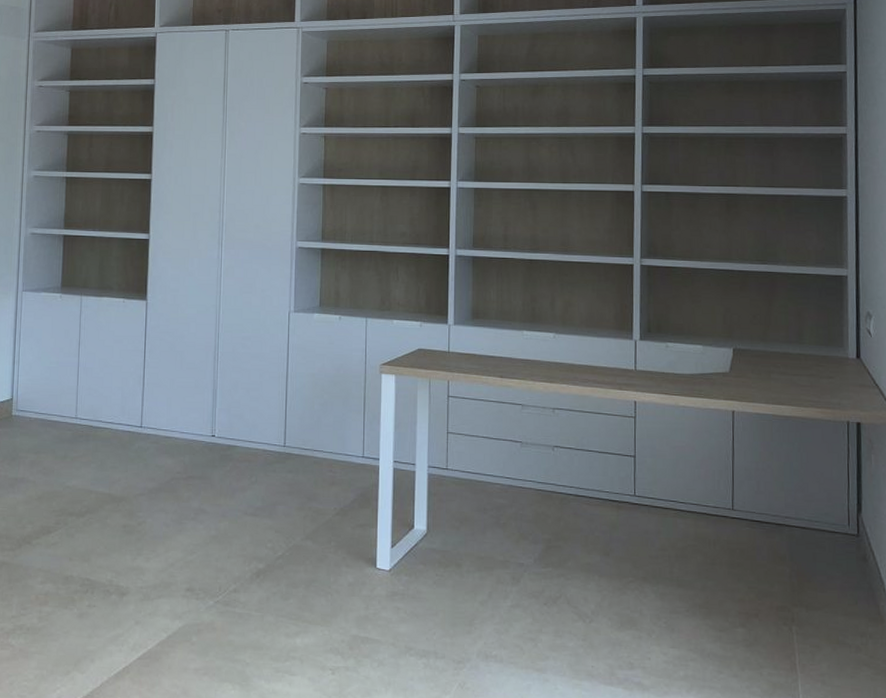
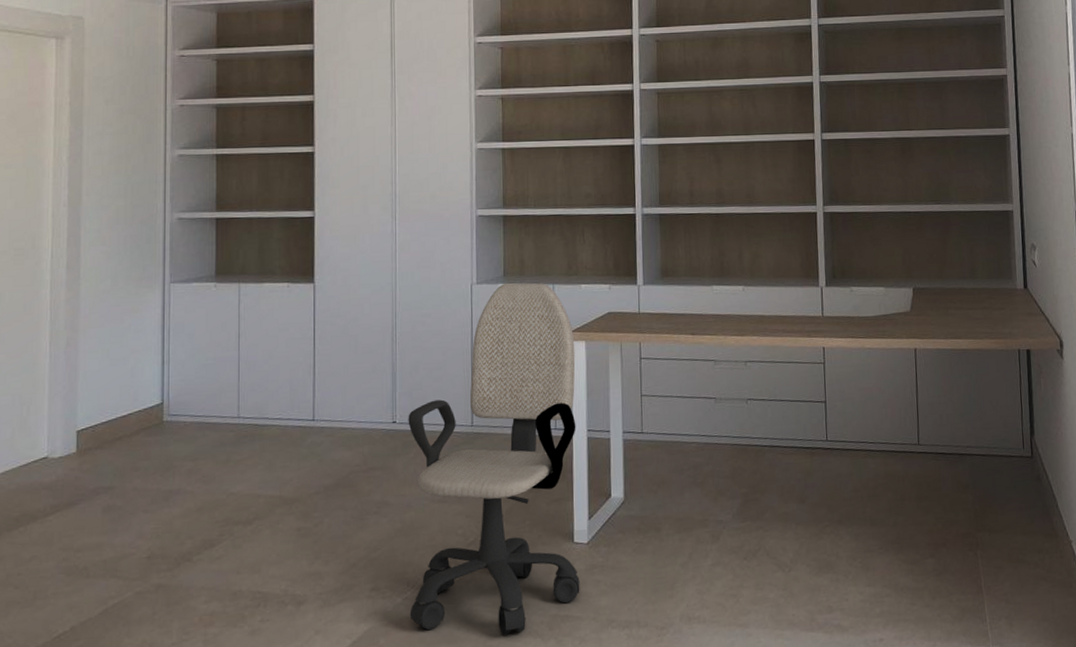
office chair: none [220,314,385,649] -> present [408,282,580,635]

